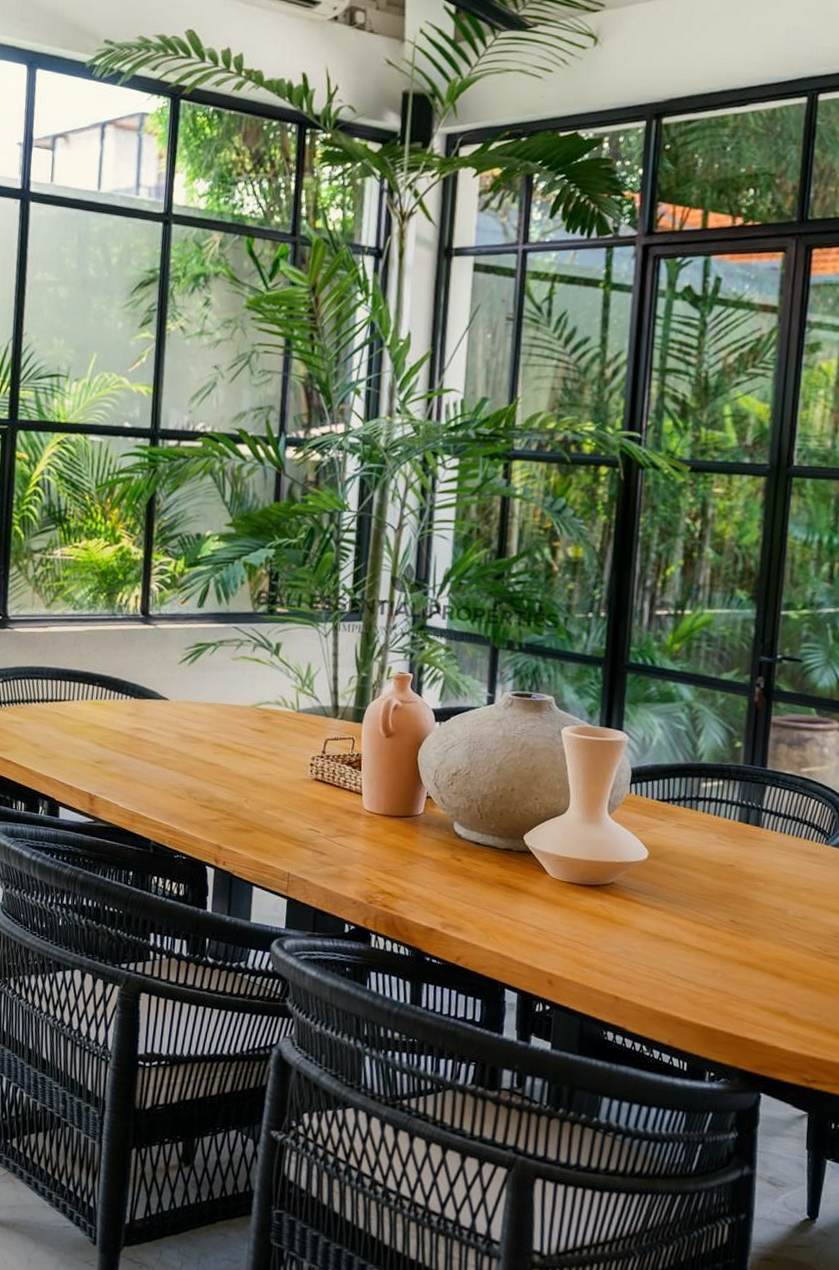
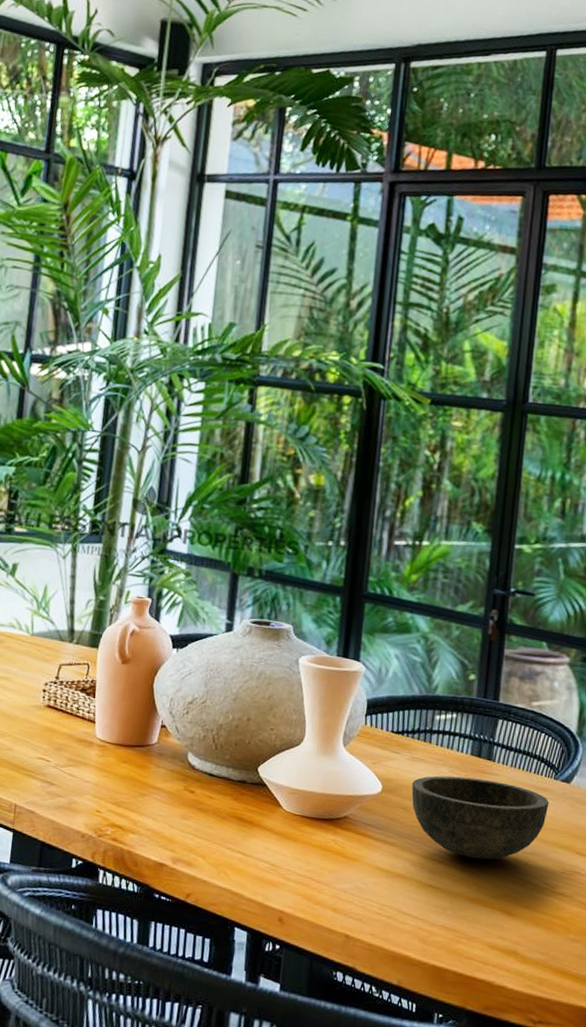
bowl: none [678,842,821,924] -> present [411,775,549,860]

